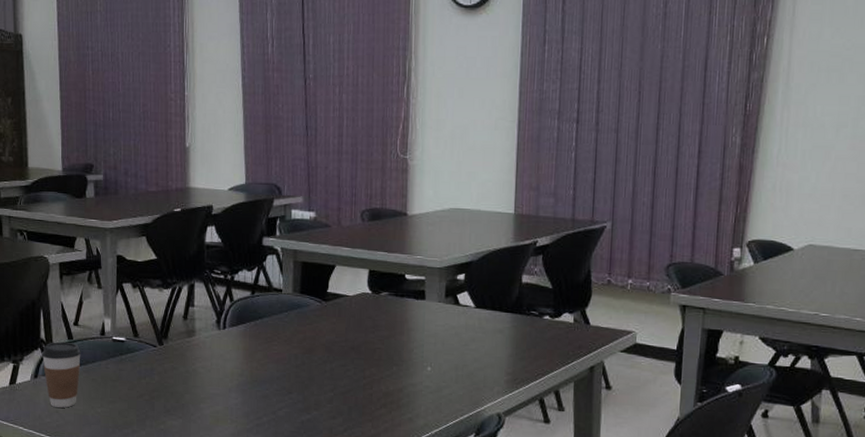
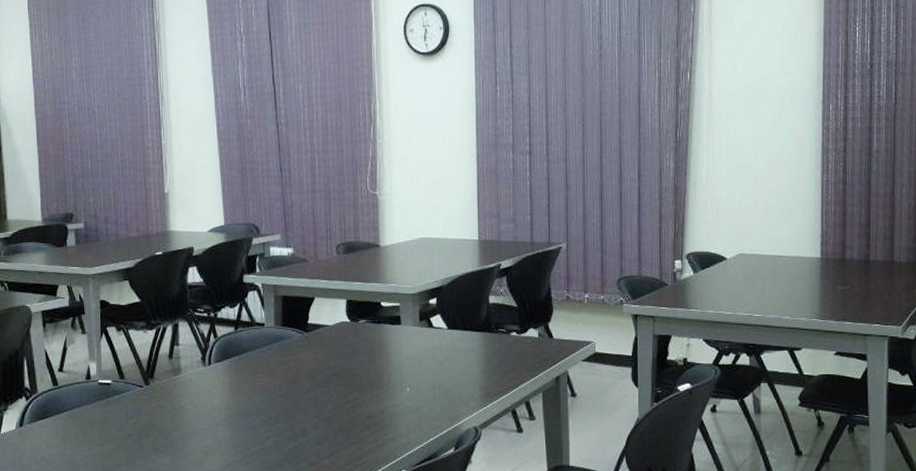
coffee cup: present [41,341,81,408] -> none [26,388,67,454]

